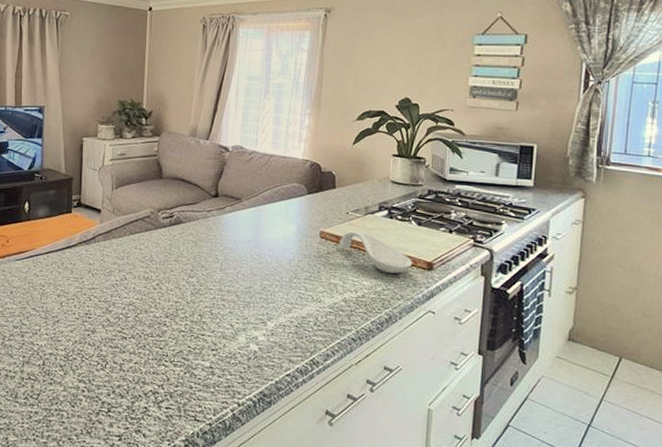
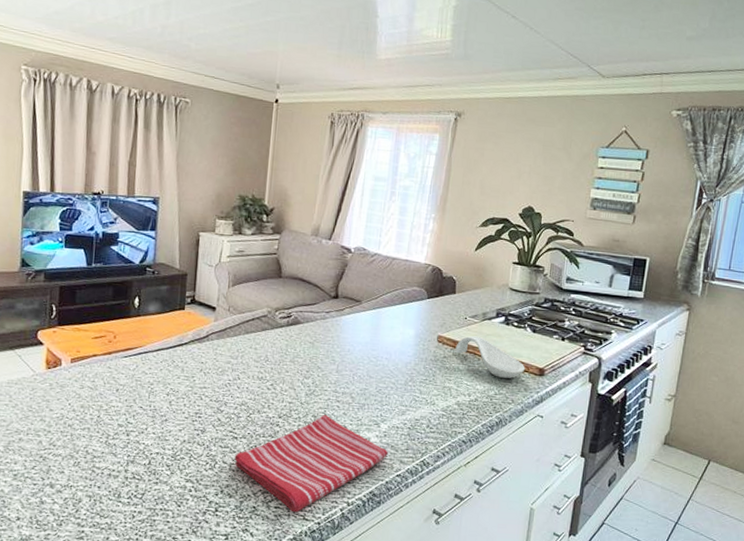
dish towel: none [124,313,276,413] -> present [234,414,388,513]

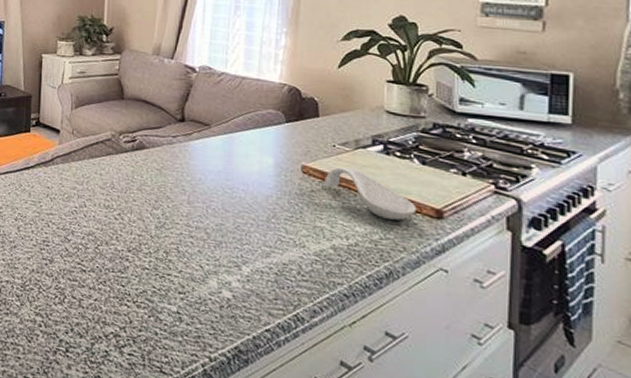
dish towel: present [234,414,388,513] -> none [83,250,253,363]

